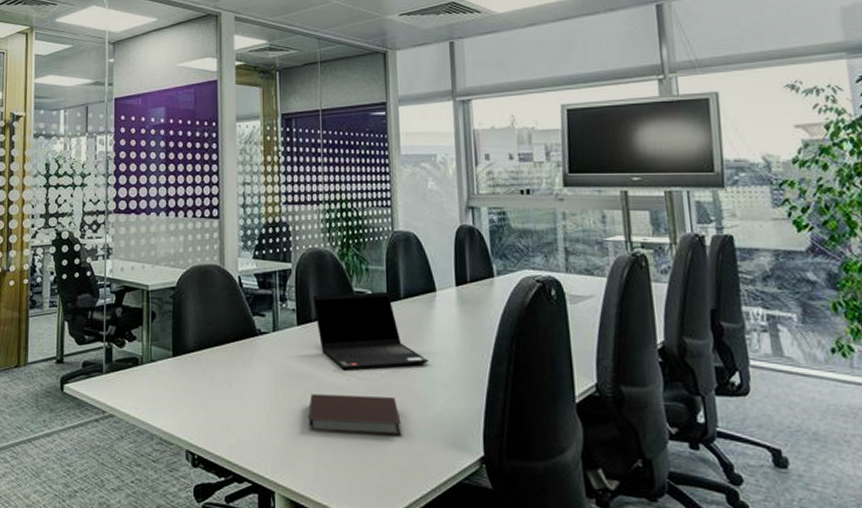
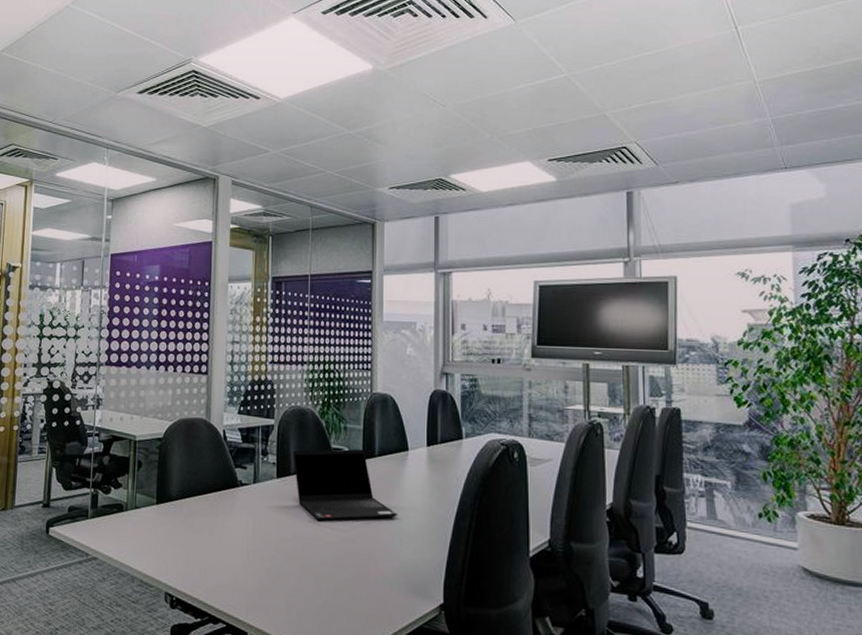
notebook: present [307,394,402,436] -> none [282,542,369,583]

